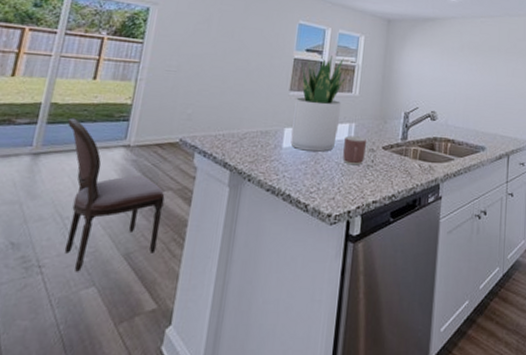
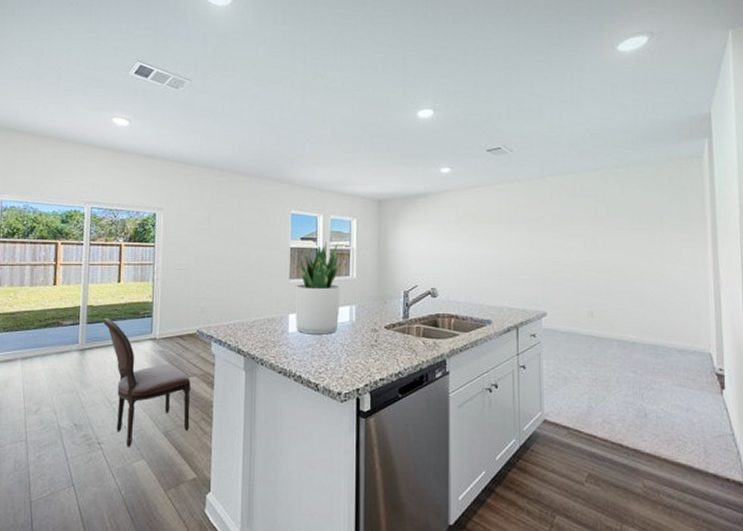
mug: present [343,136,366,166] -> none [347,318,368,346]

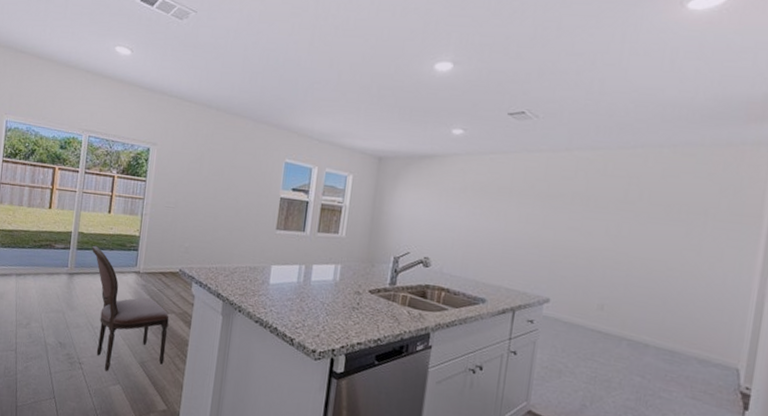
planter: present [295,242,342,335] -> none [277,195,332,291]

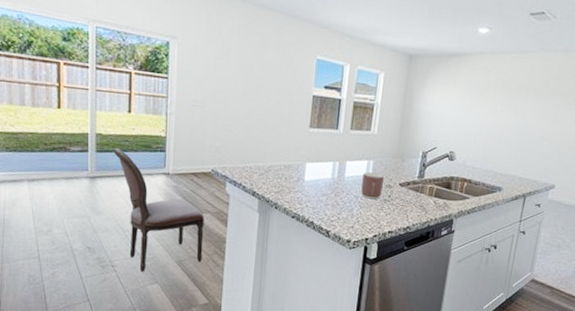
mug: none [328,277,352,307] -> present [361,172,384,200]

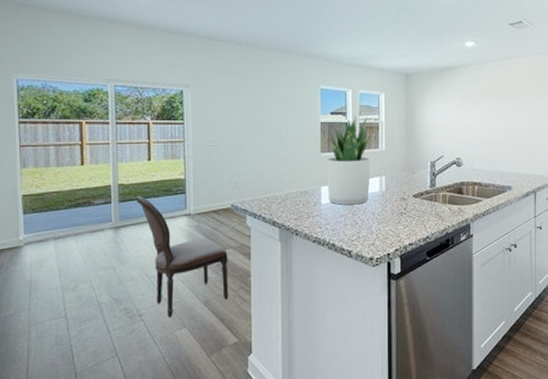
planter: none [312,93,365,186] -> present [326,116,371,205]
mug: present [361,172,384,200] -> none [377,188,397,214]

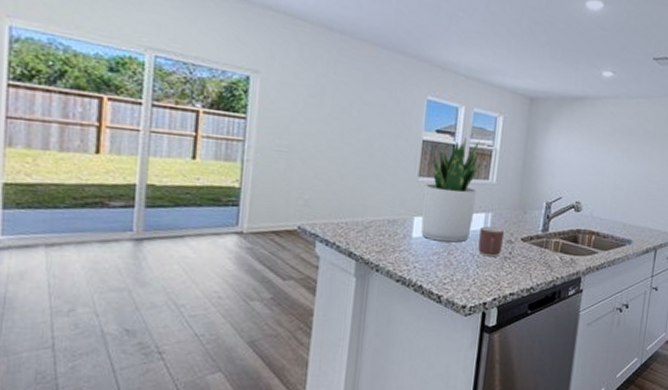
dining chair: present [135,195,229,318] -> none [168,201,287,358]
mug: none [377,188,397,214] -> present [478,226,504,257]

